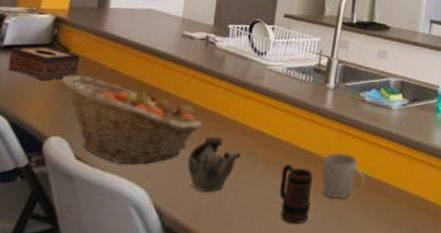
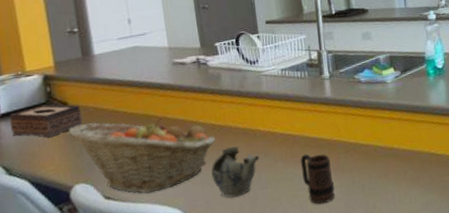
mug: present [321,152,365,199] -> none [336,132,378,173]

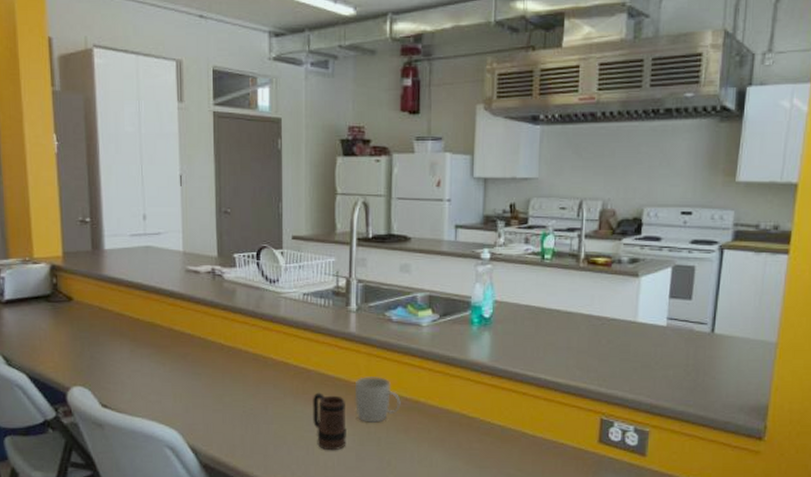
tissue box: present [9,104,83,138] -> none [13,296,86,332]
fruit basket: present [69,117,216,194] -> none [71,323,223,408]
teapot: present [211,146,260,198] -> none [214,372,268,427]
mug: none [336,132,378,173] -> present [354,377,401,423]

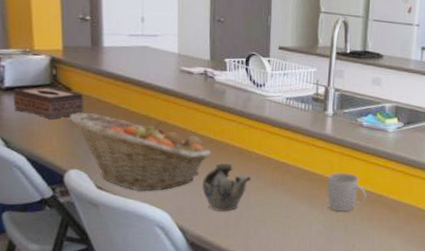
tissue box: none [13,296,86,332] -> present [13,86,84,119]
fruit basket: none [71,323,223,408] -> present [70,113,211,192]
teapot: none [214,372,268,427] -> present [202,163,251,211]
mug: present [313,392,346,451] -> none [290,184,319,234]

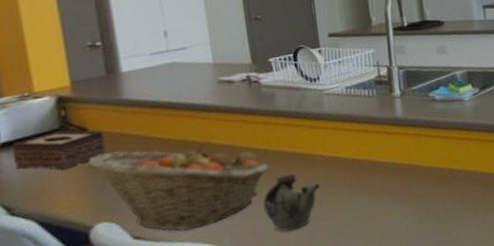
mug: present [327,172,367,212] -> none [408,154,454,200]

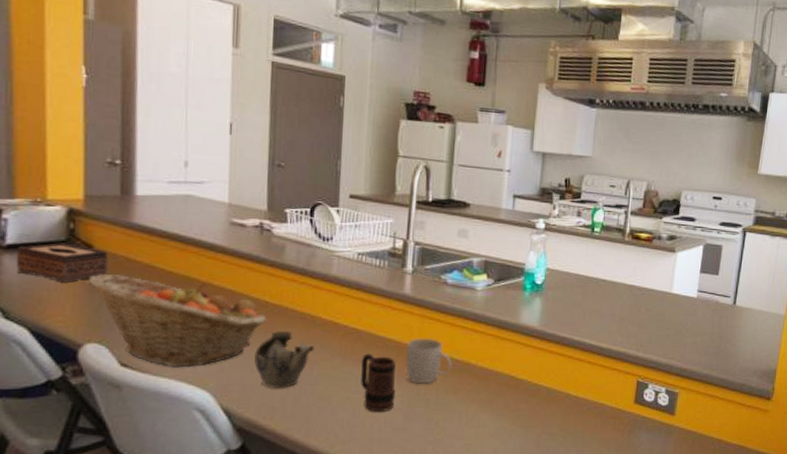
mug: none [367,180,406,235] -> present [361,353,396,413]
mug: none [408,154,454,200] -> present [405,338,452,384]

